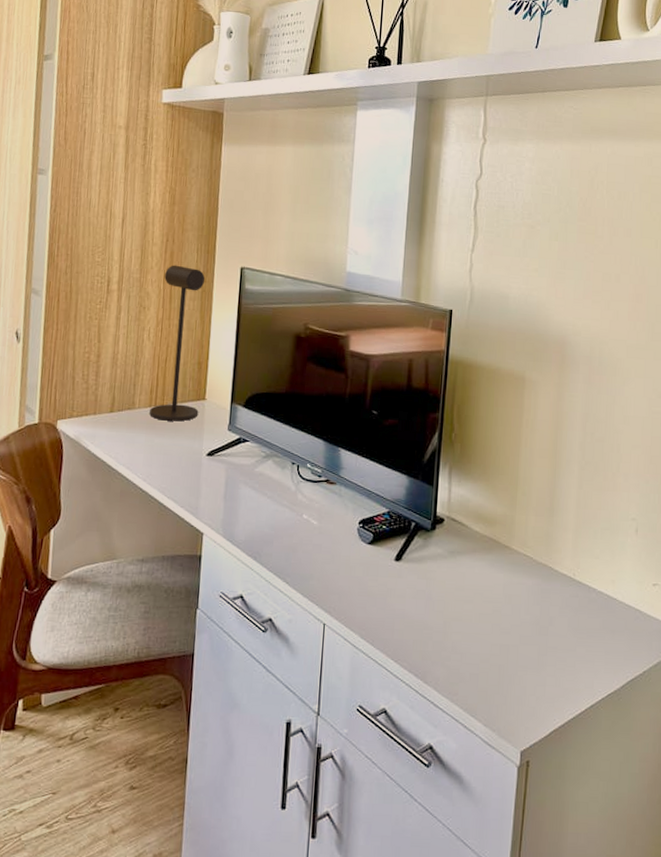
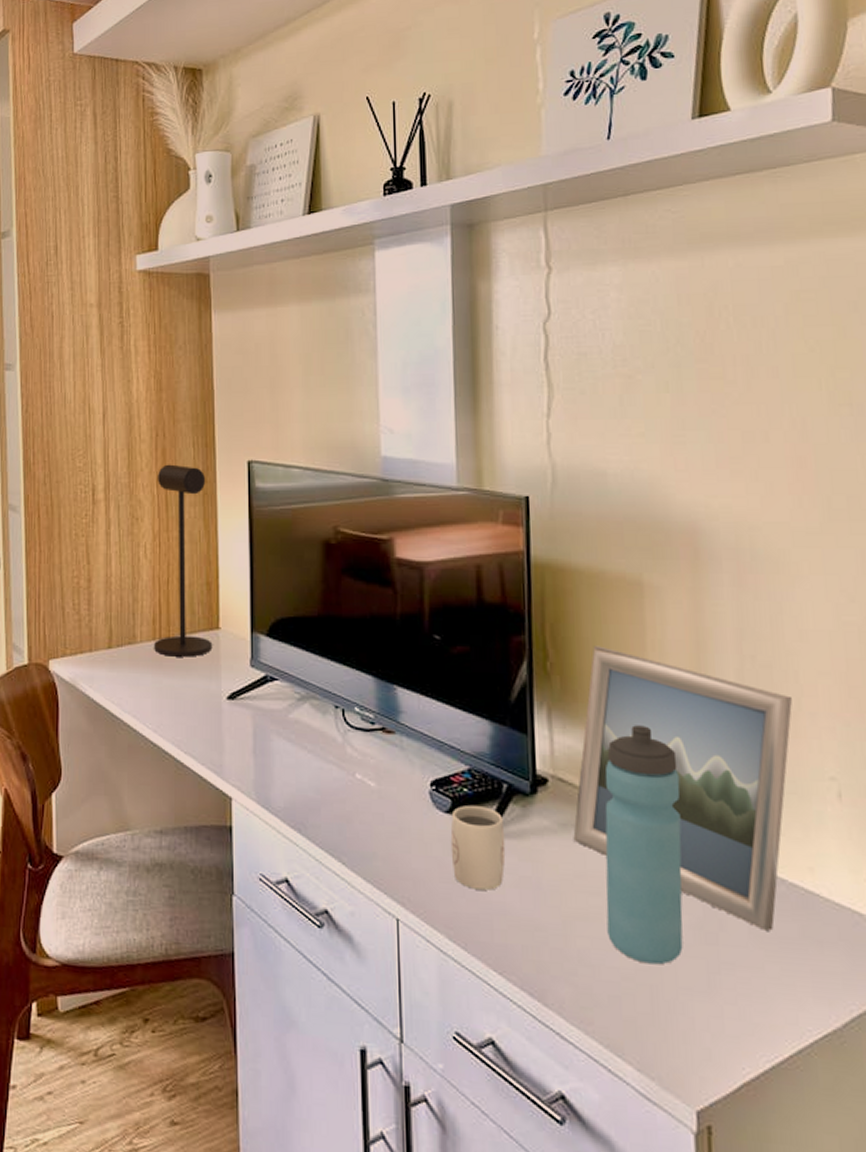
mug: none [368,538,410,601] -> present [450,804,506,890]
picture frame: none [457,422,614,624] -> present [573,645,792,931]
water bottle: none [474,480,535,651] -> present [604,725,683,965]

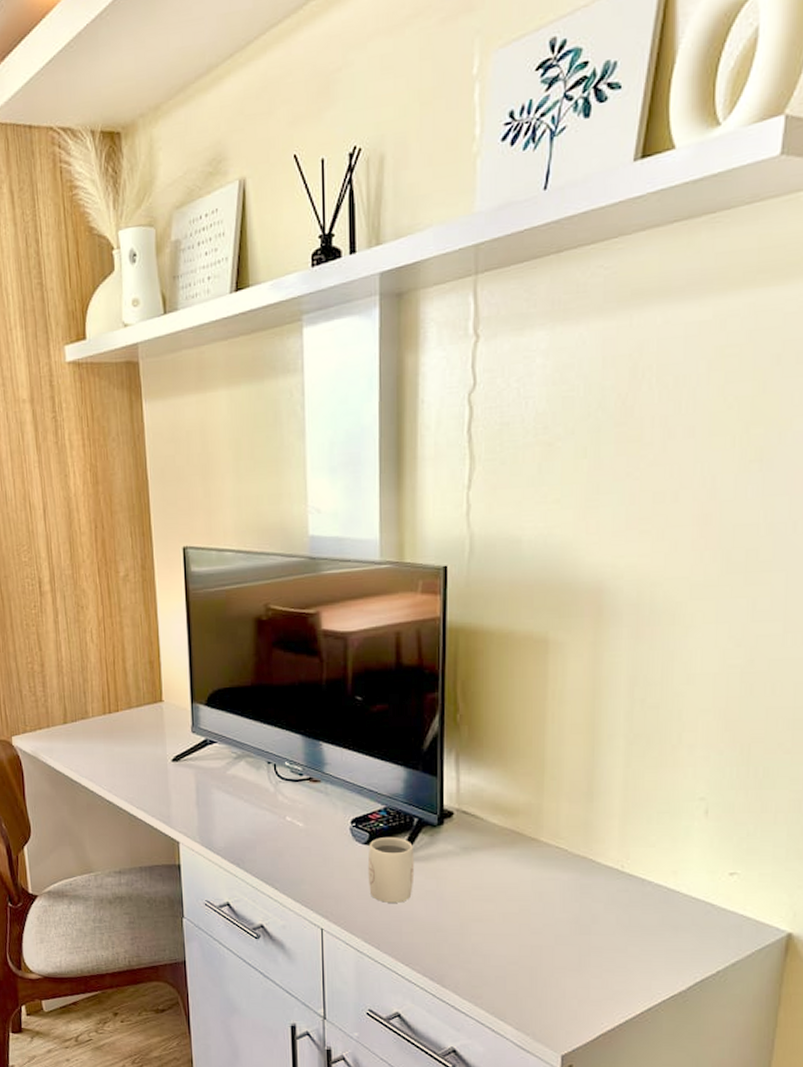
desk lamp: present [154,464,213,657] -> none [99,554,157,728]
picture frame: present [573,645,792,931] -> none [473,698,673,921]
water bottle: present [604,725,683,965] -> none [498,764,569,952]

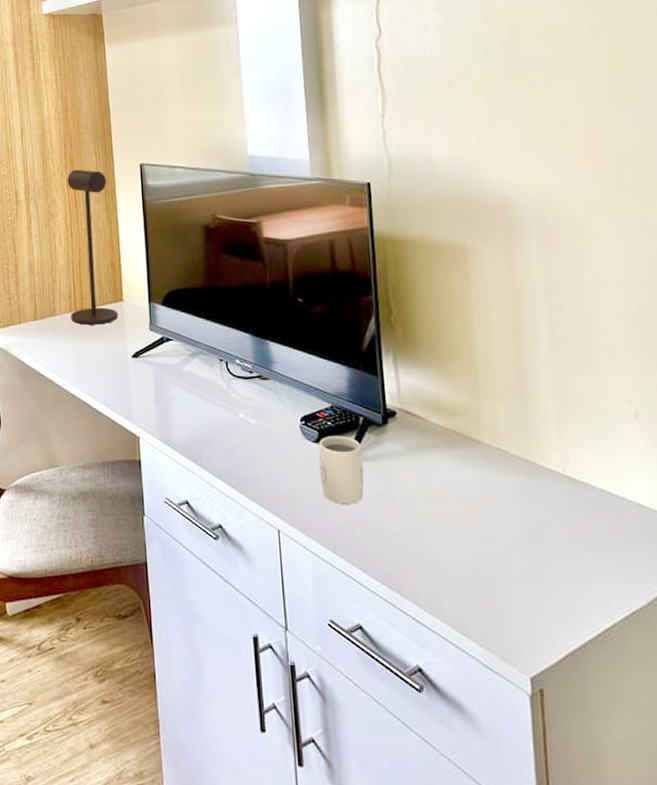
desk lamp: none [99,554,157,728] -> present [67,169,118,325]

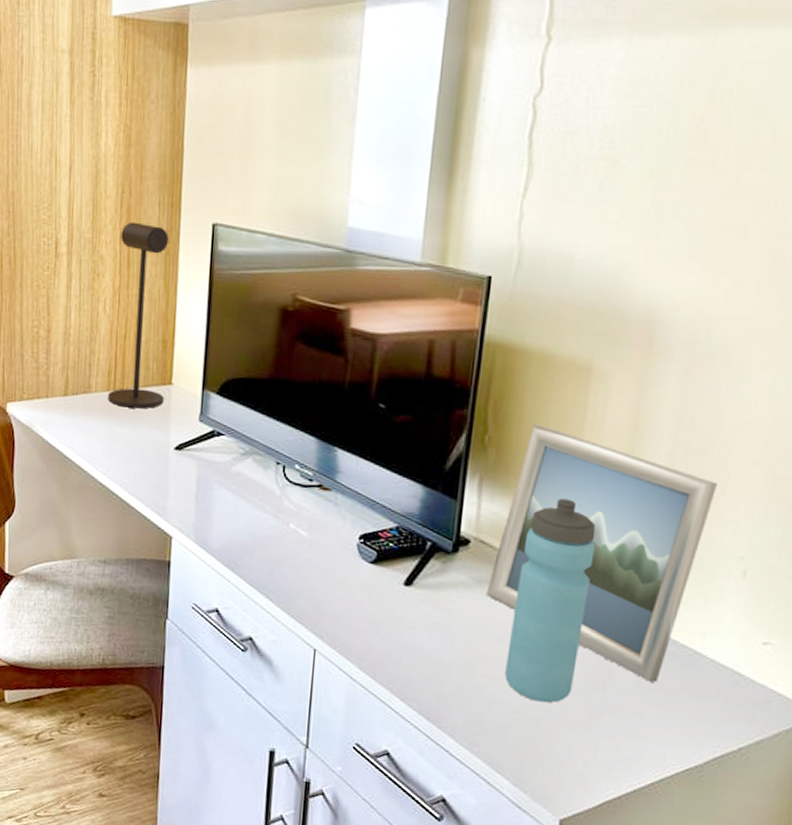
mug: present [318,435,365,504] -> none [370,557,424,632]
picture frame: none [419,302,594,528] -> present [486,423,717,683]
water bottle: none [442,365,513,560] -> present [504,498,596,703]

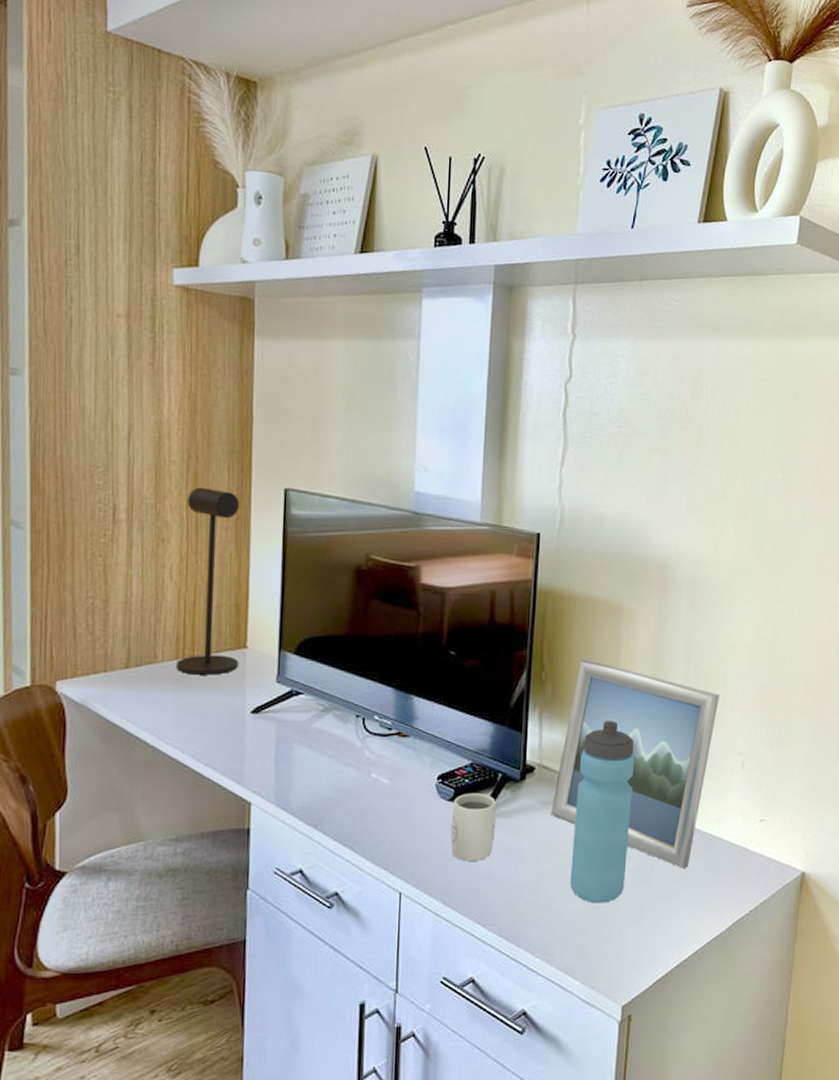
mug: none [370,557,424,632] -> present [450,792,497,861]

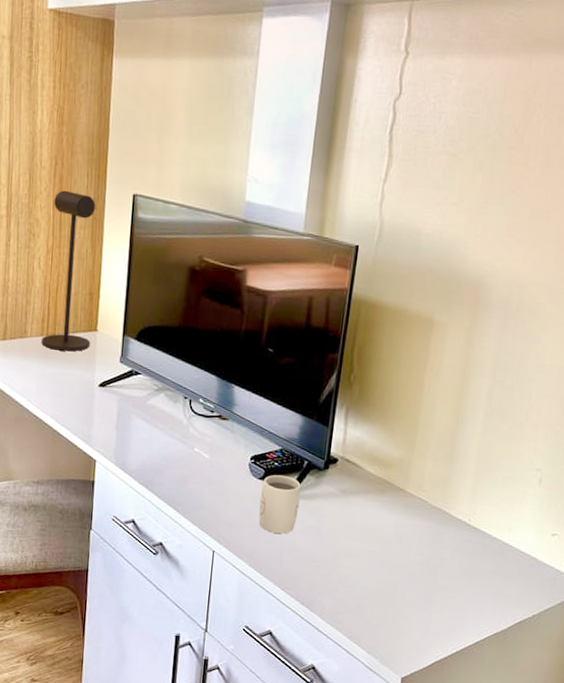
picture frame: present [550,658,719,868] -> none [349,365,523,568]
water bottle: present [570,721,635,903] -> none [362,425,434,587]

